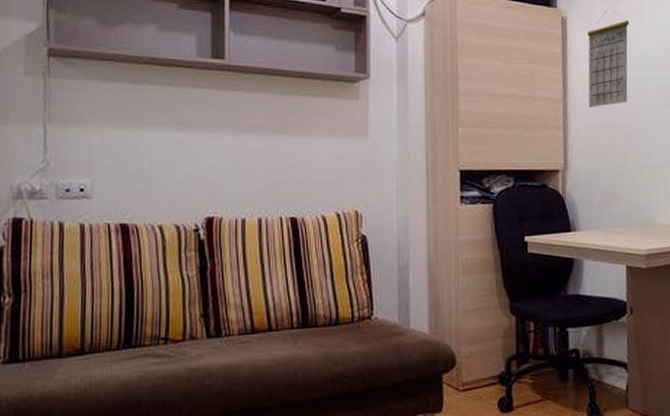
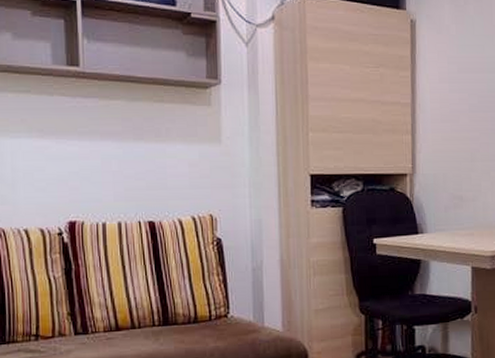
calendar: present [587,11,630,108] -> none [436,12,479,112]

